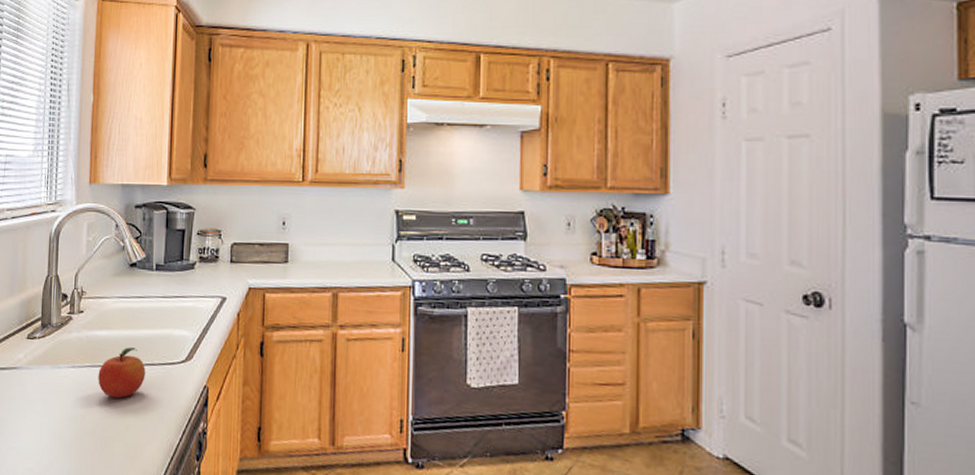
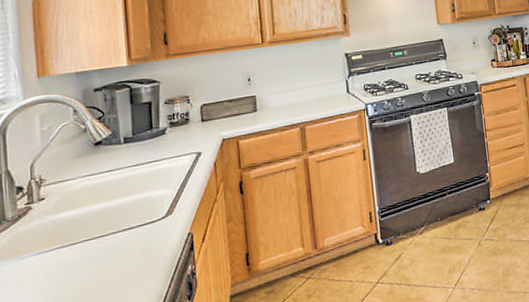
fruit: present [98,347,146,399] -> none [69,218,124,271]

